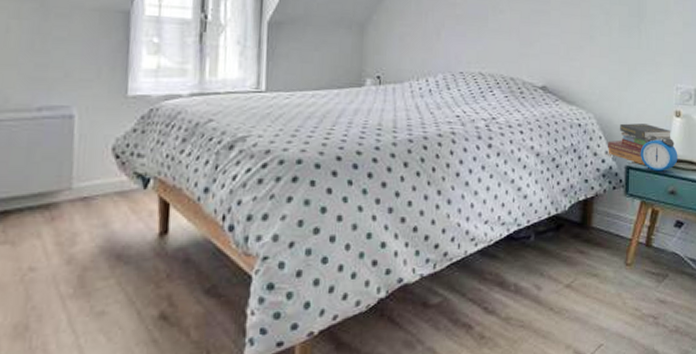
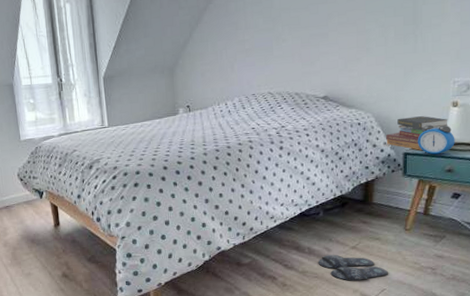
slippers: none [525,294,607,334] -> present [318,254,389,282]

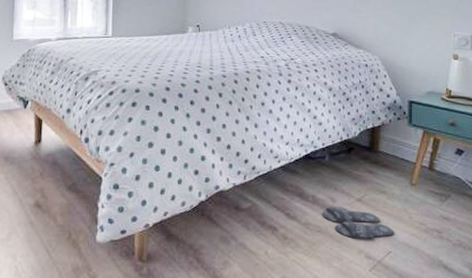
books: present [386,116,448,151] -> none [392,64,450,101]
alarm clock: present [417,124,455,155] -> none [421,74,457,107]

